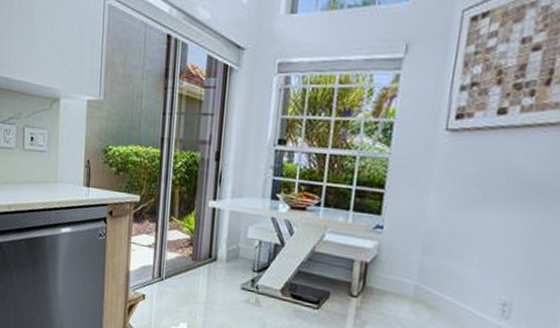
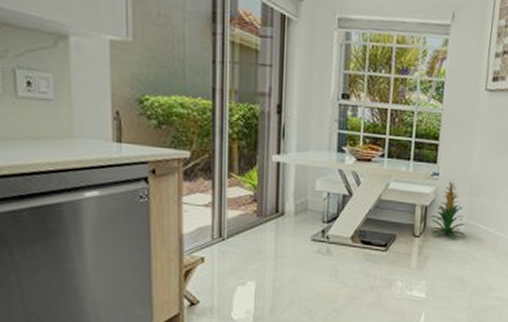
indoor plant: none [370,233,416,304] -> present [429,179,466,239]

